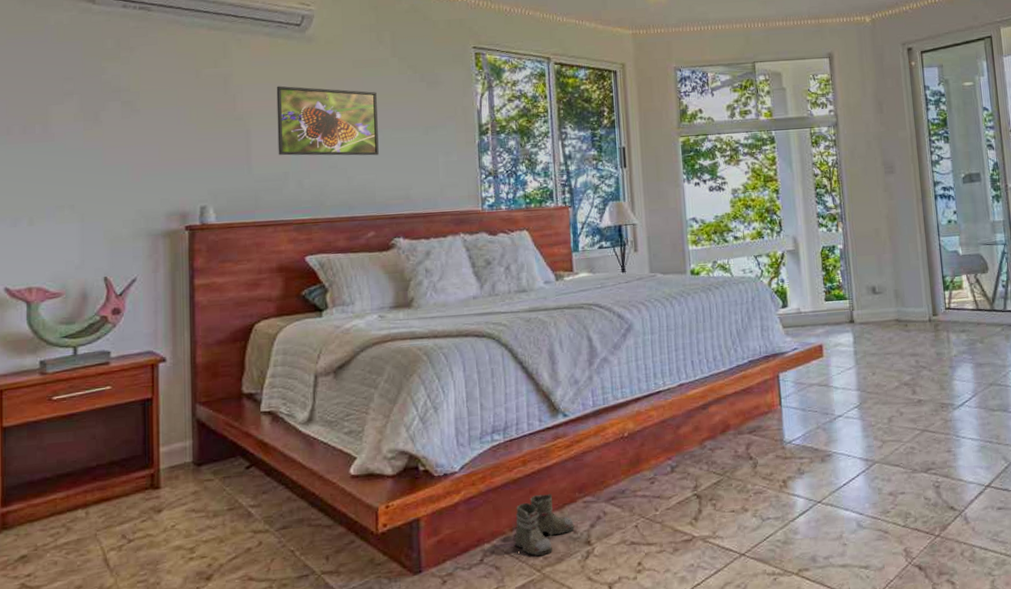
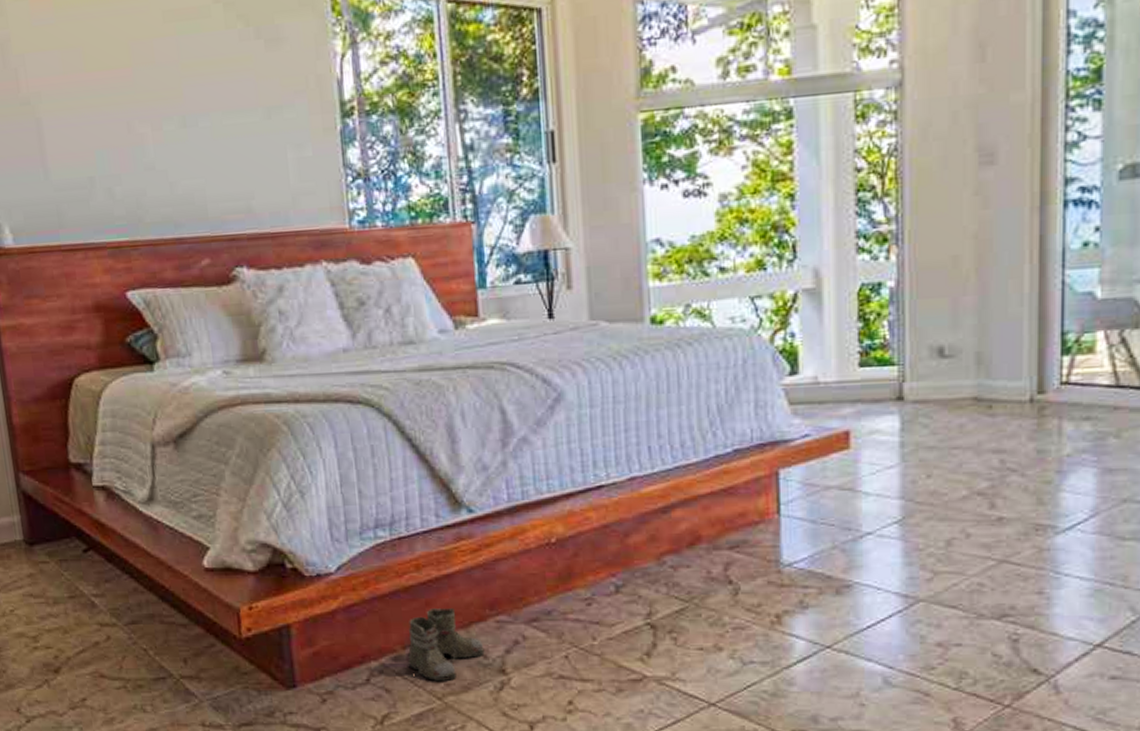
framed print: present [276,85,379,156] -> none [67,53,207,154]

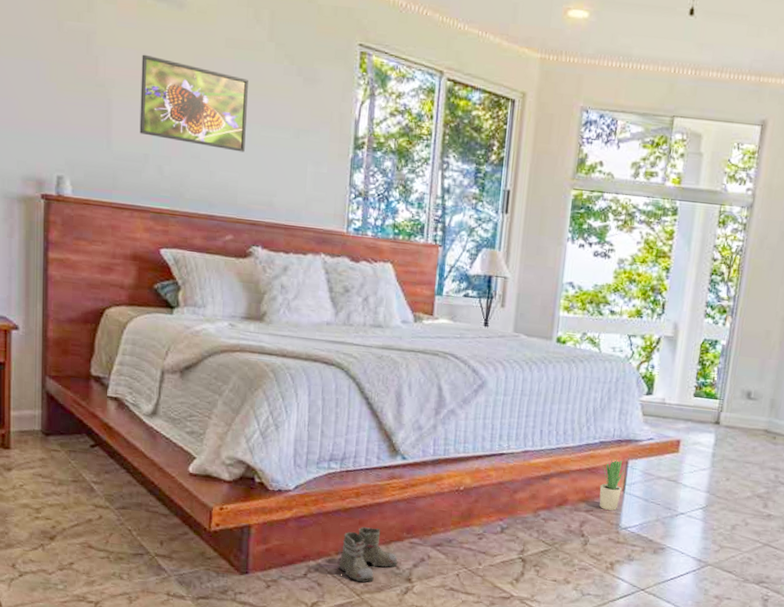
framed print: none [67,53,207,154] -> present [139,54,248,152]
potted plant: none [742,470,777,543] -> present [599,459,626,511]

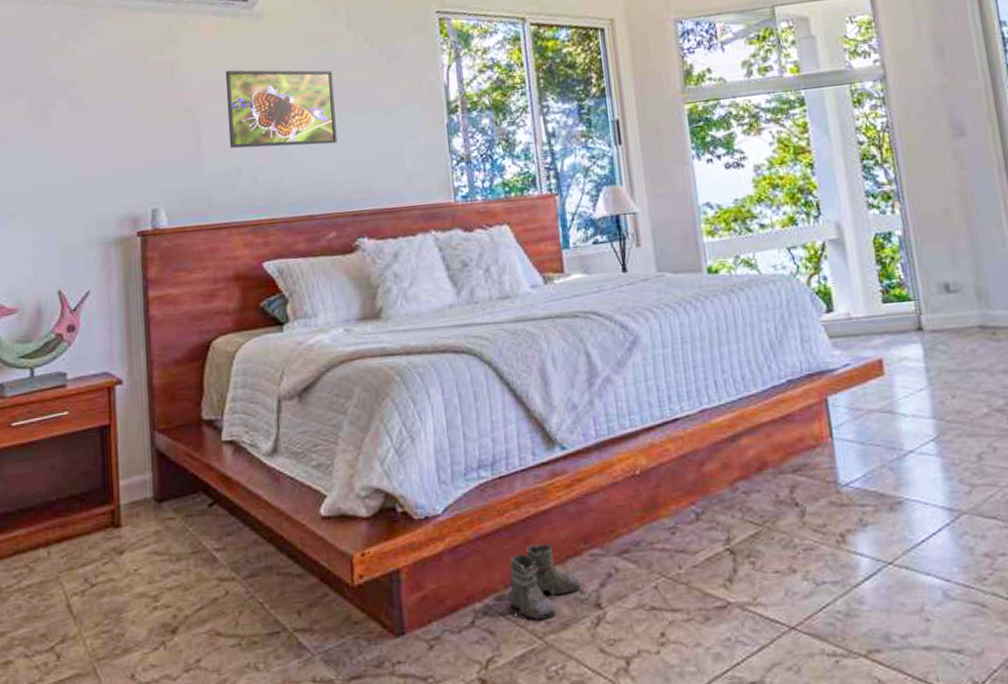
potted plant: present [599,459,626,511] -> none [797,398,830,465]

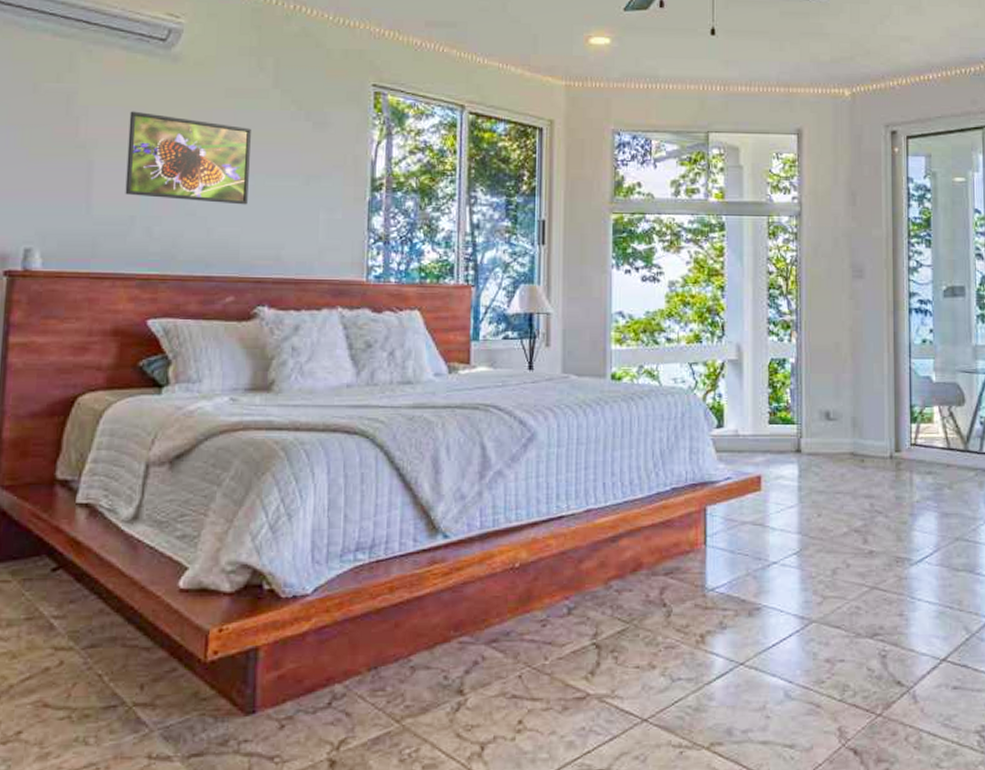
boots: present [508,544,581,619] -> none [368,630,446,703]

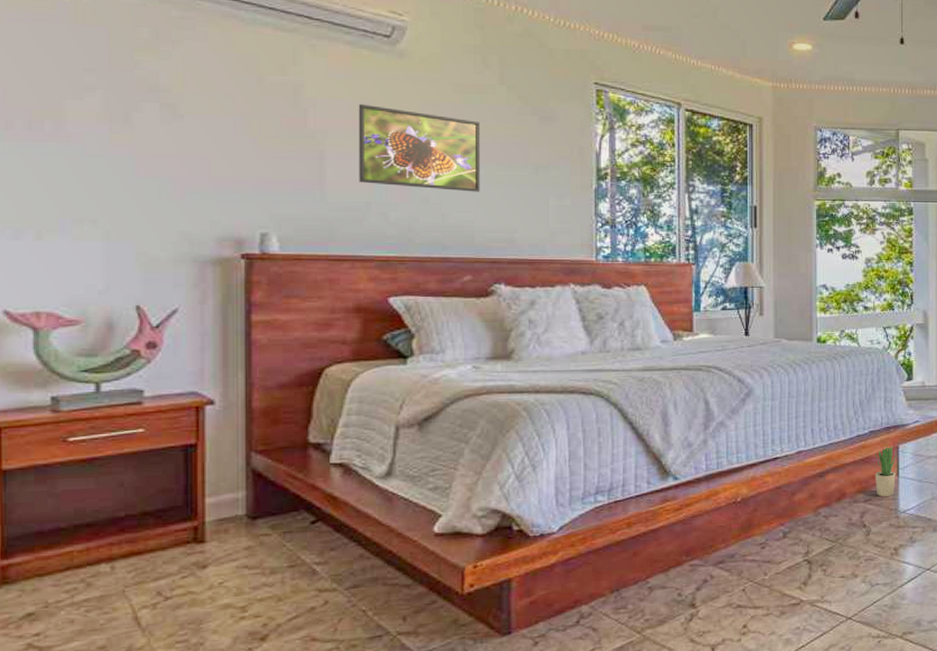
potted plant: none [677,507,704,569] -> present [875,446,897,497]

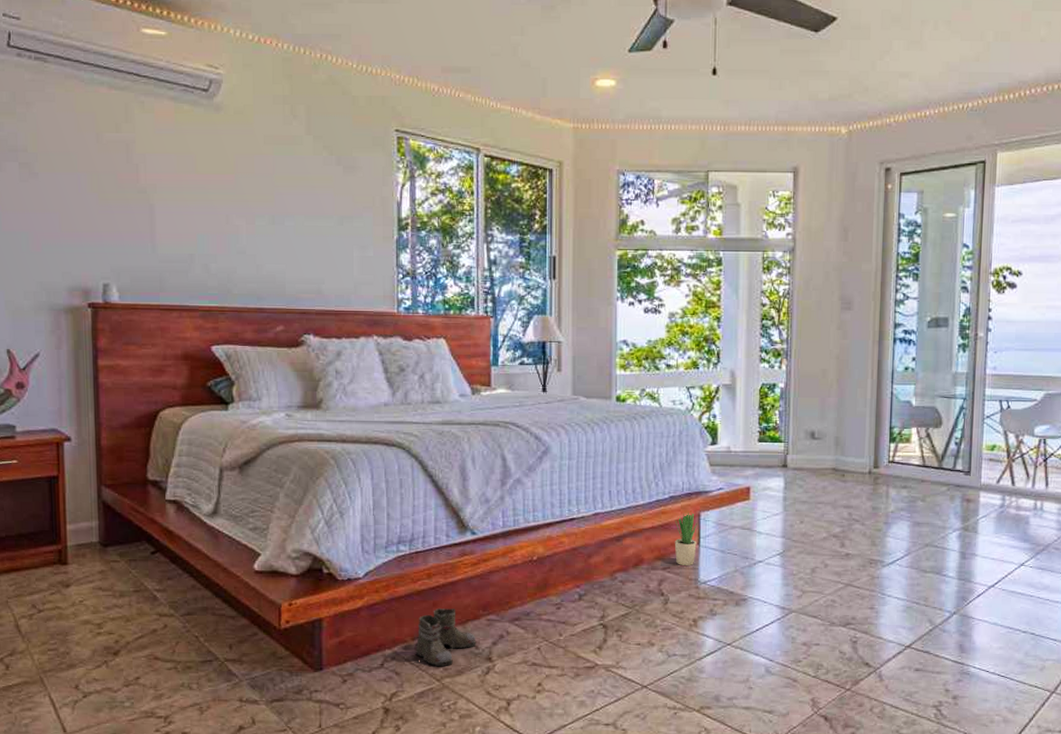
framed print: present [358,104,480,192] -> none [182,158,290,244]
boots: none [612,557,679,618] -> present [413,608,476,666]

